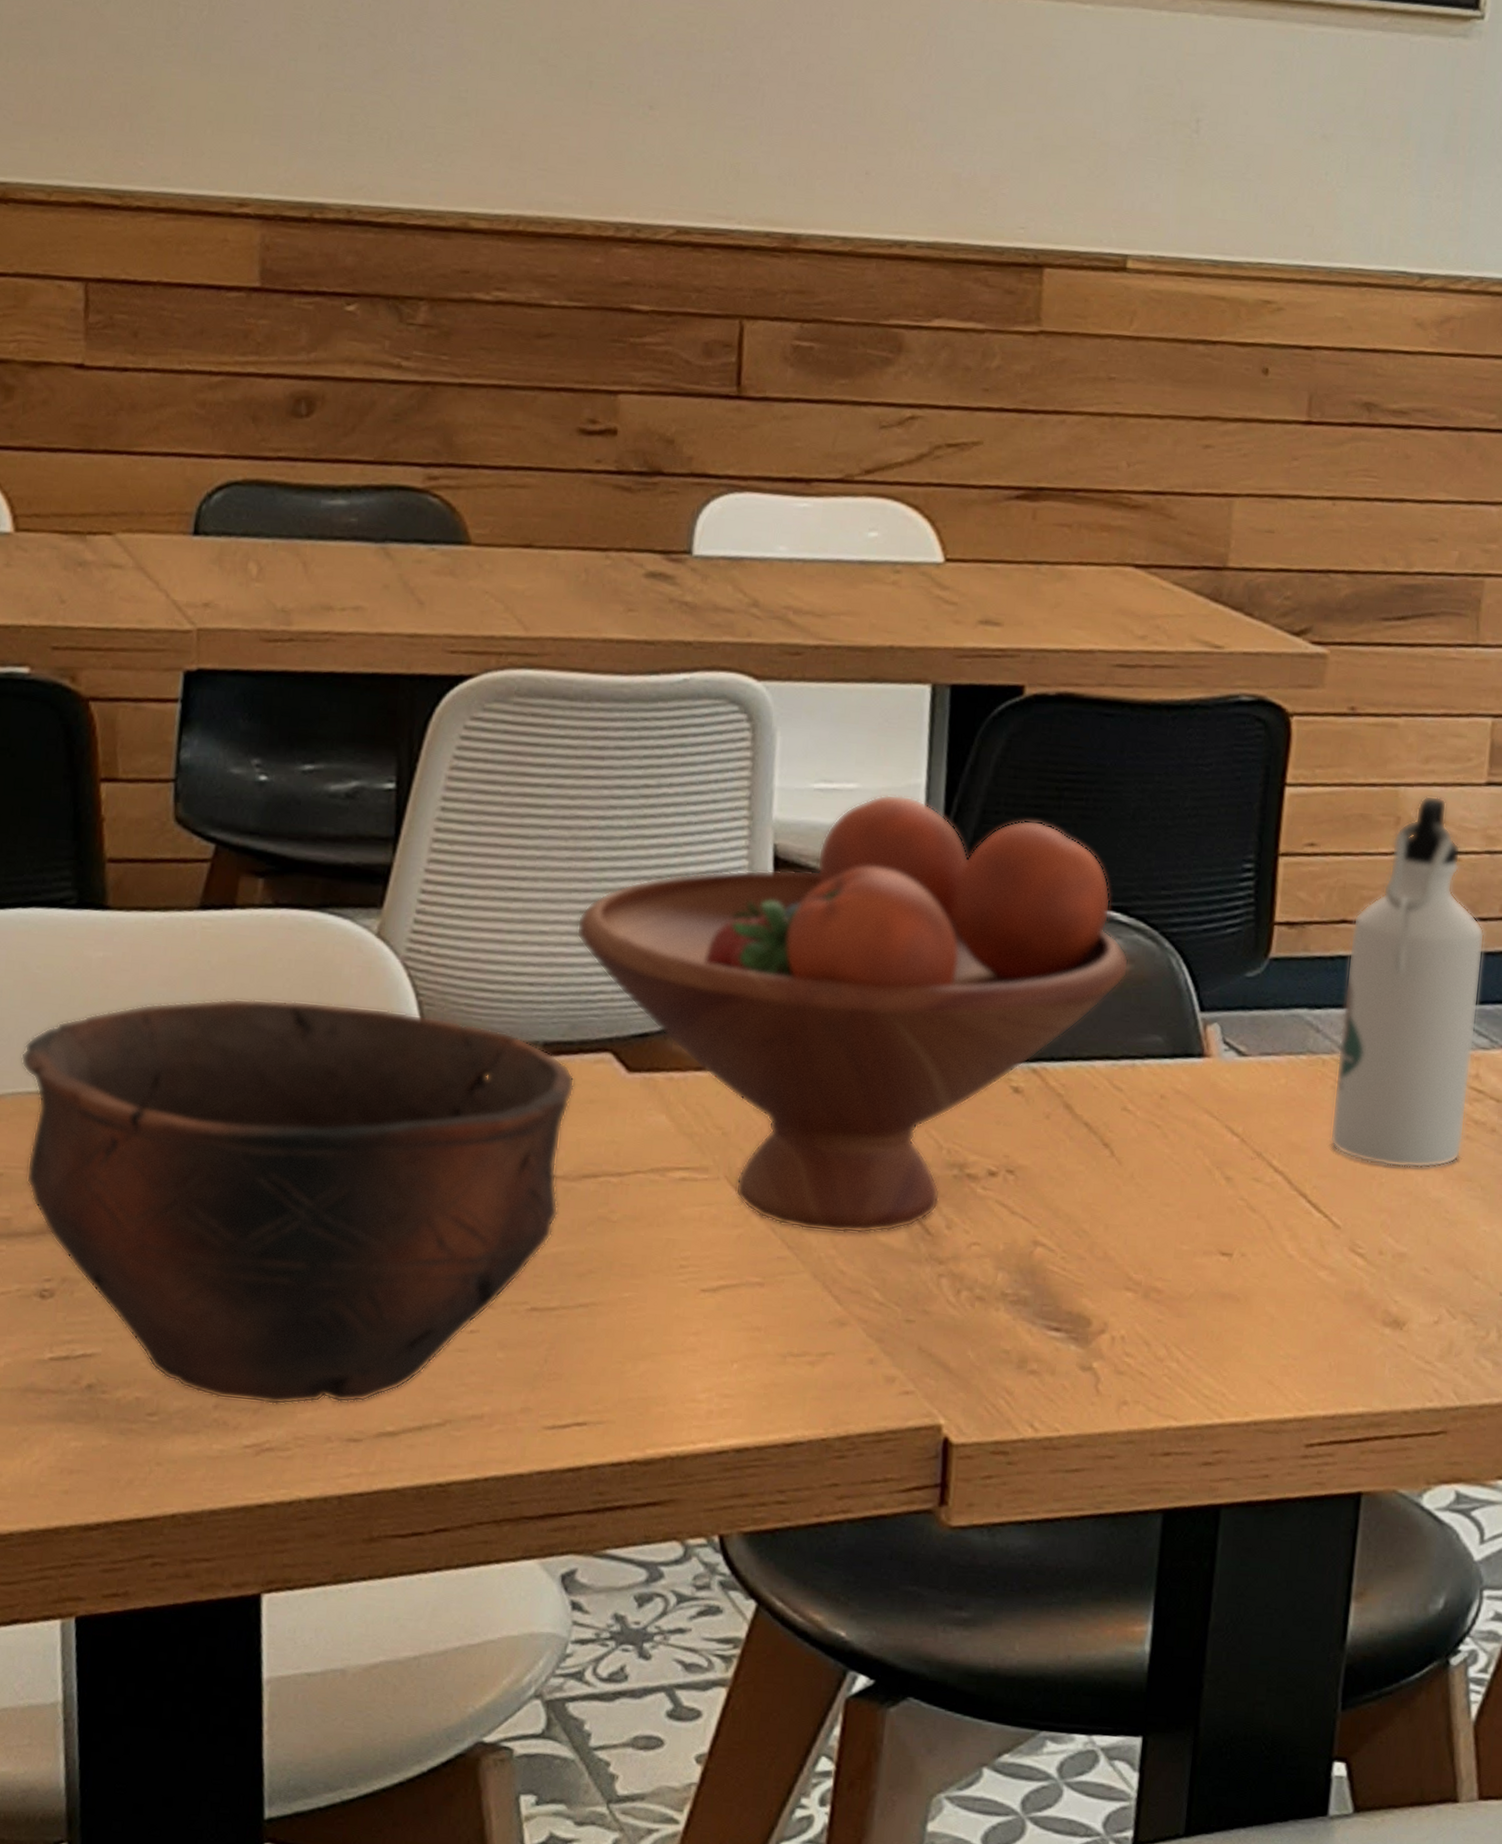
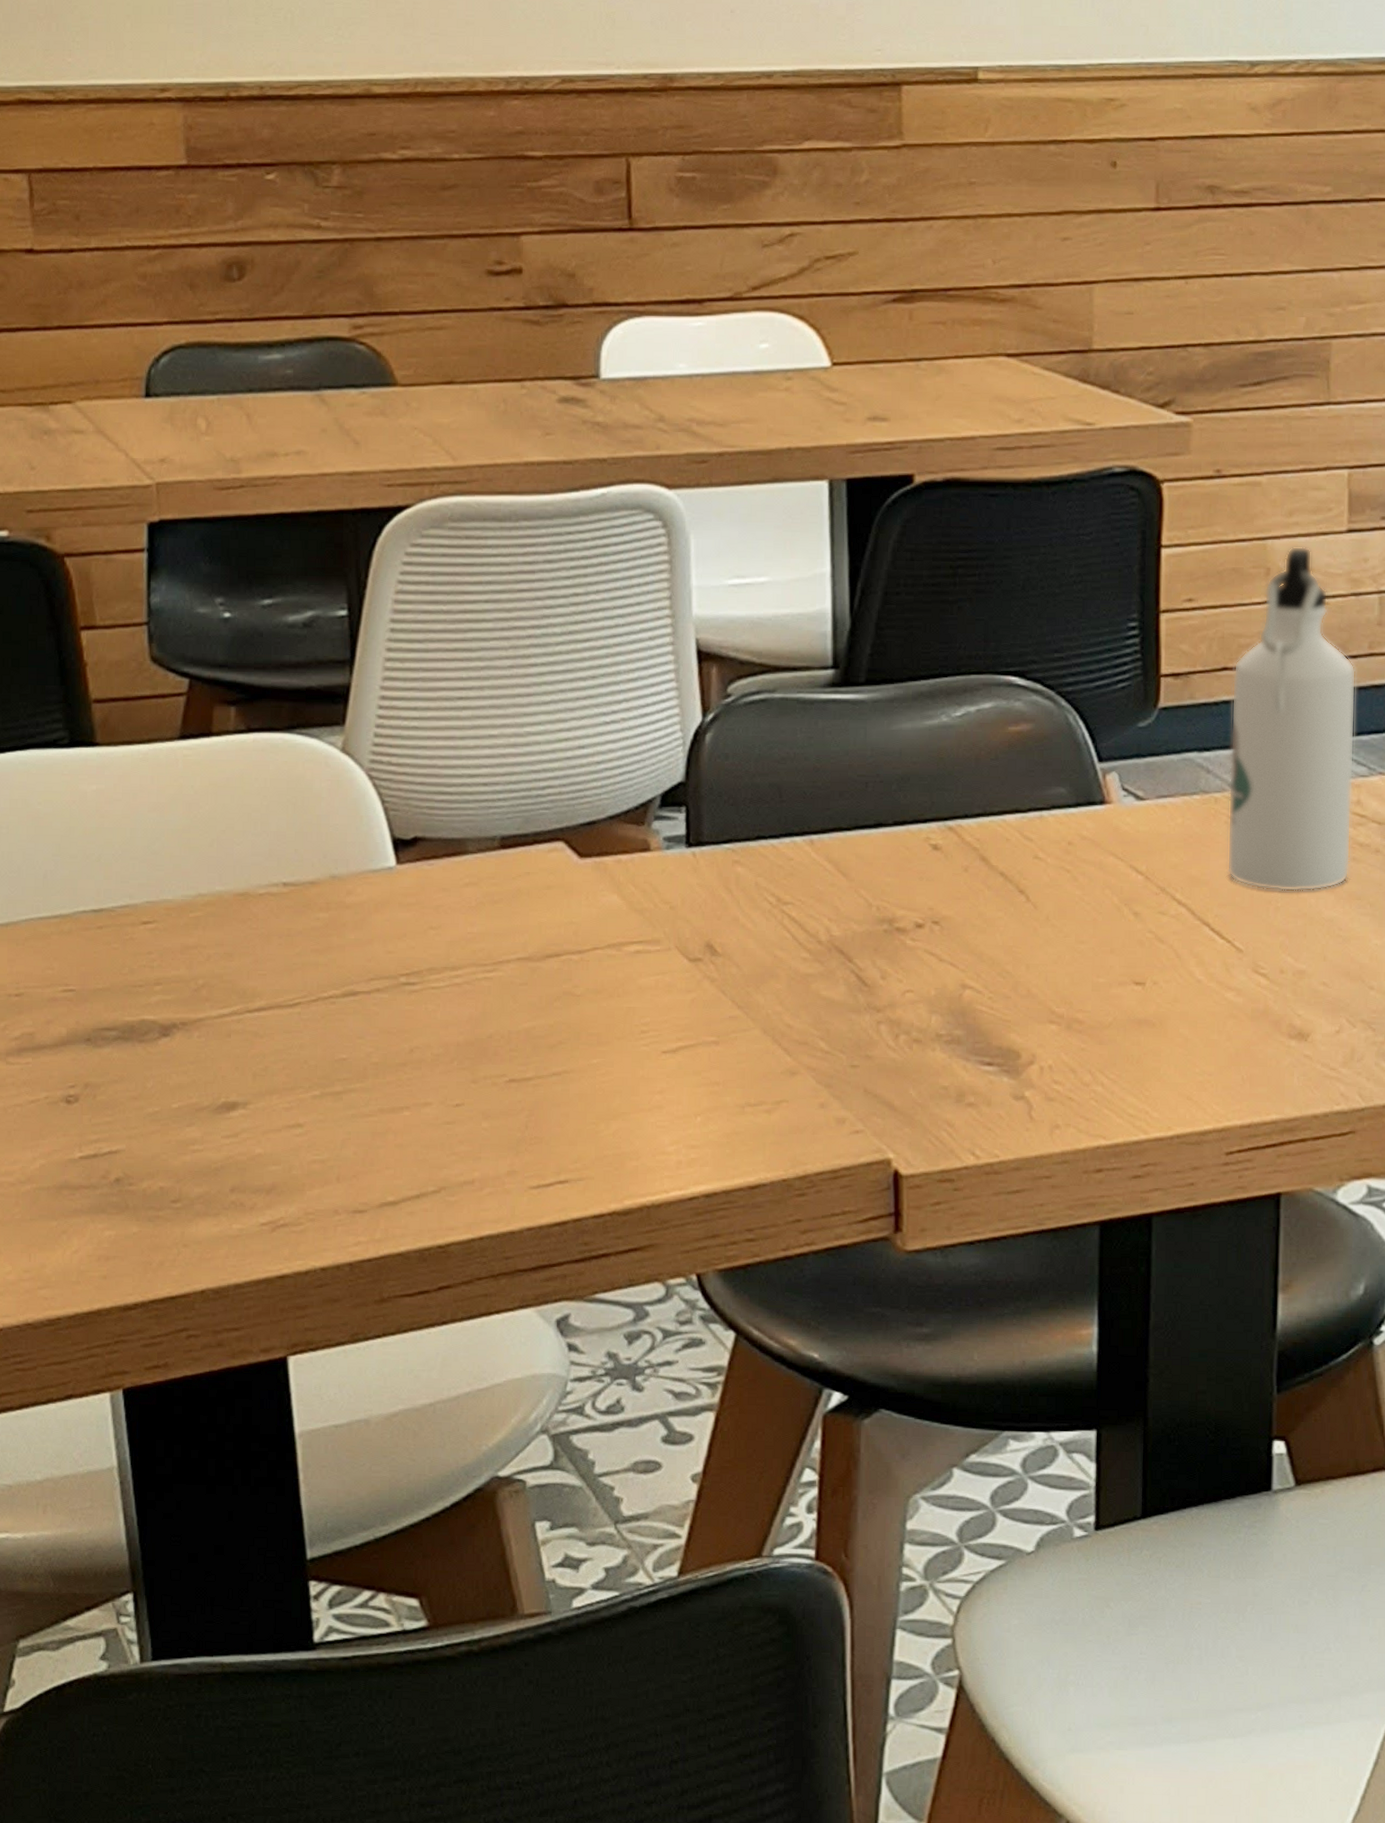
bowl: present [21,998,575,1406] -> none [31,815,532,1185]
fruit bowl: present [576,794,1129,1234] -> none [522,584,1030,991]

